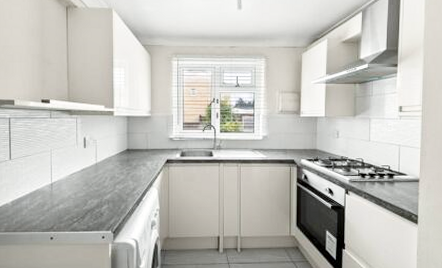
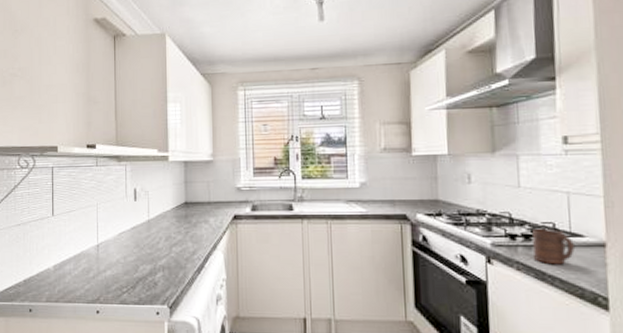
cup: none [375,170,400,194] -> present [532,228,575,265]

